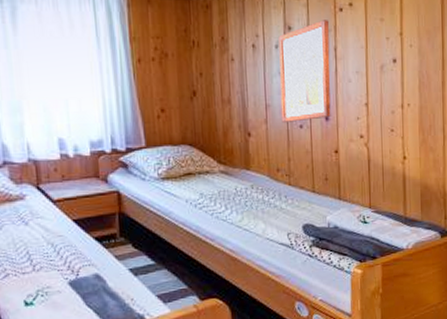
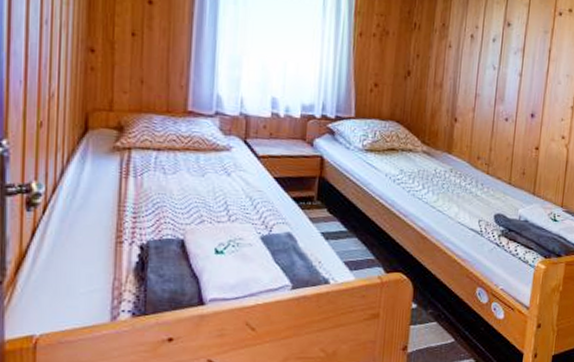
wall art: present [278,20,331,122] -> none [488,21,548,115]

